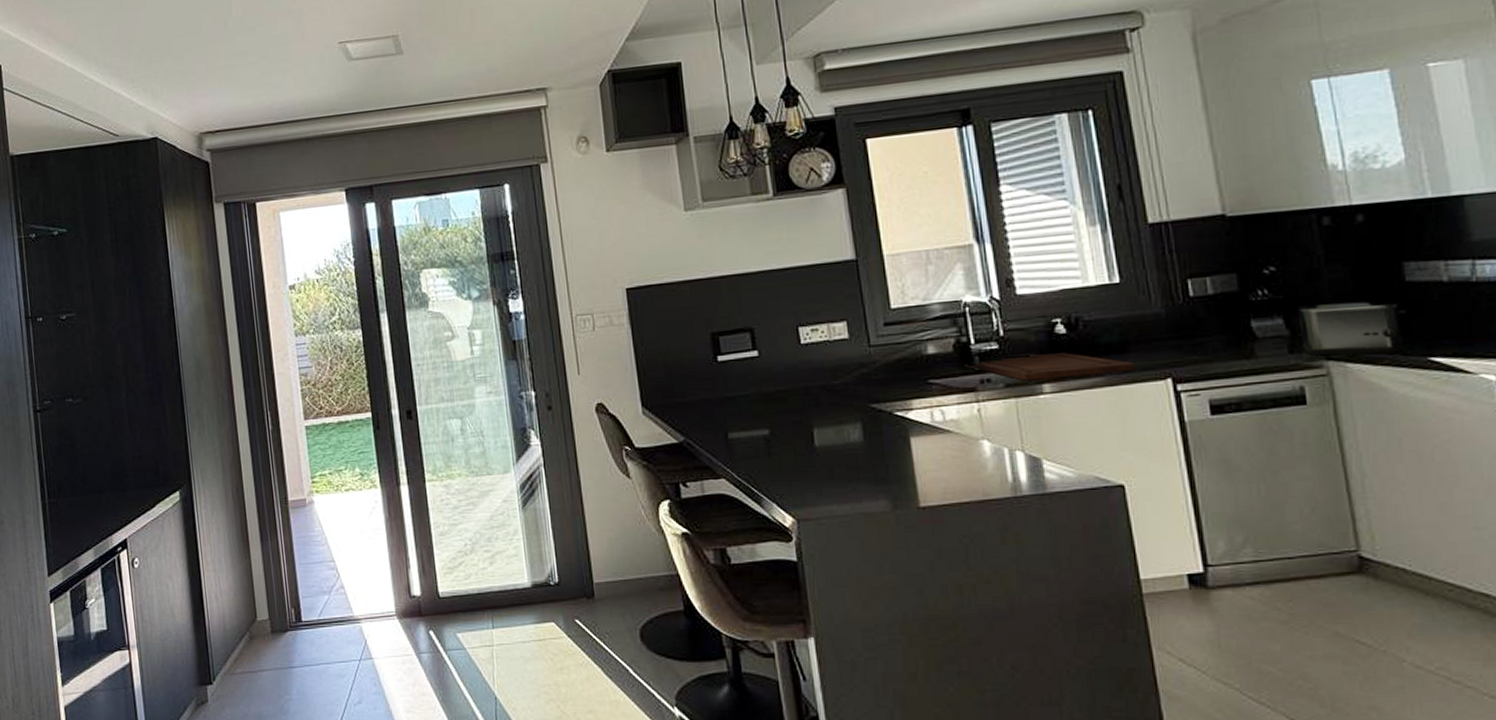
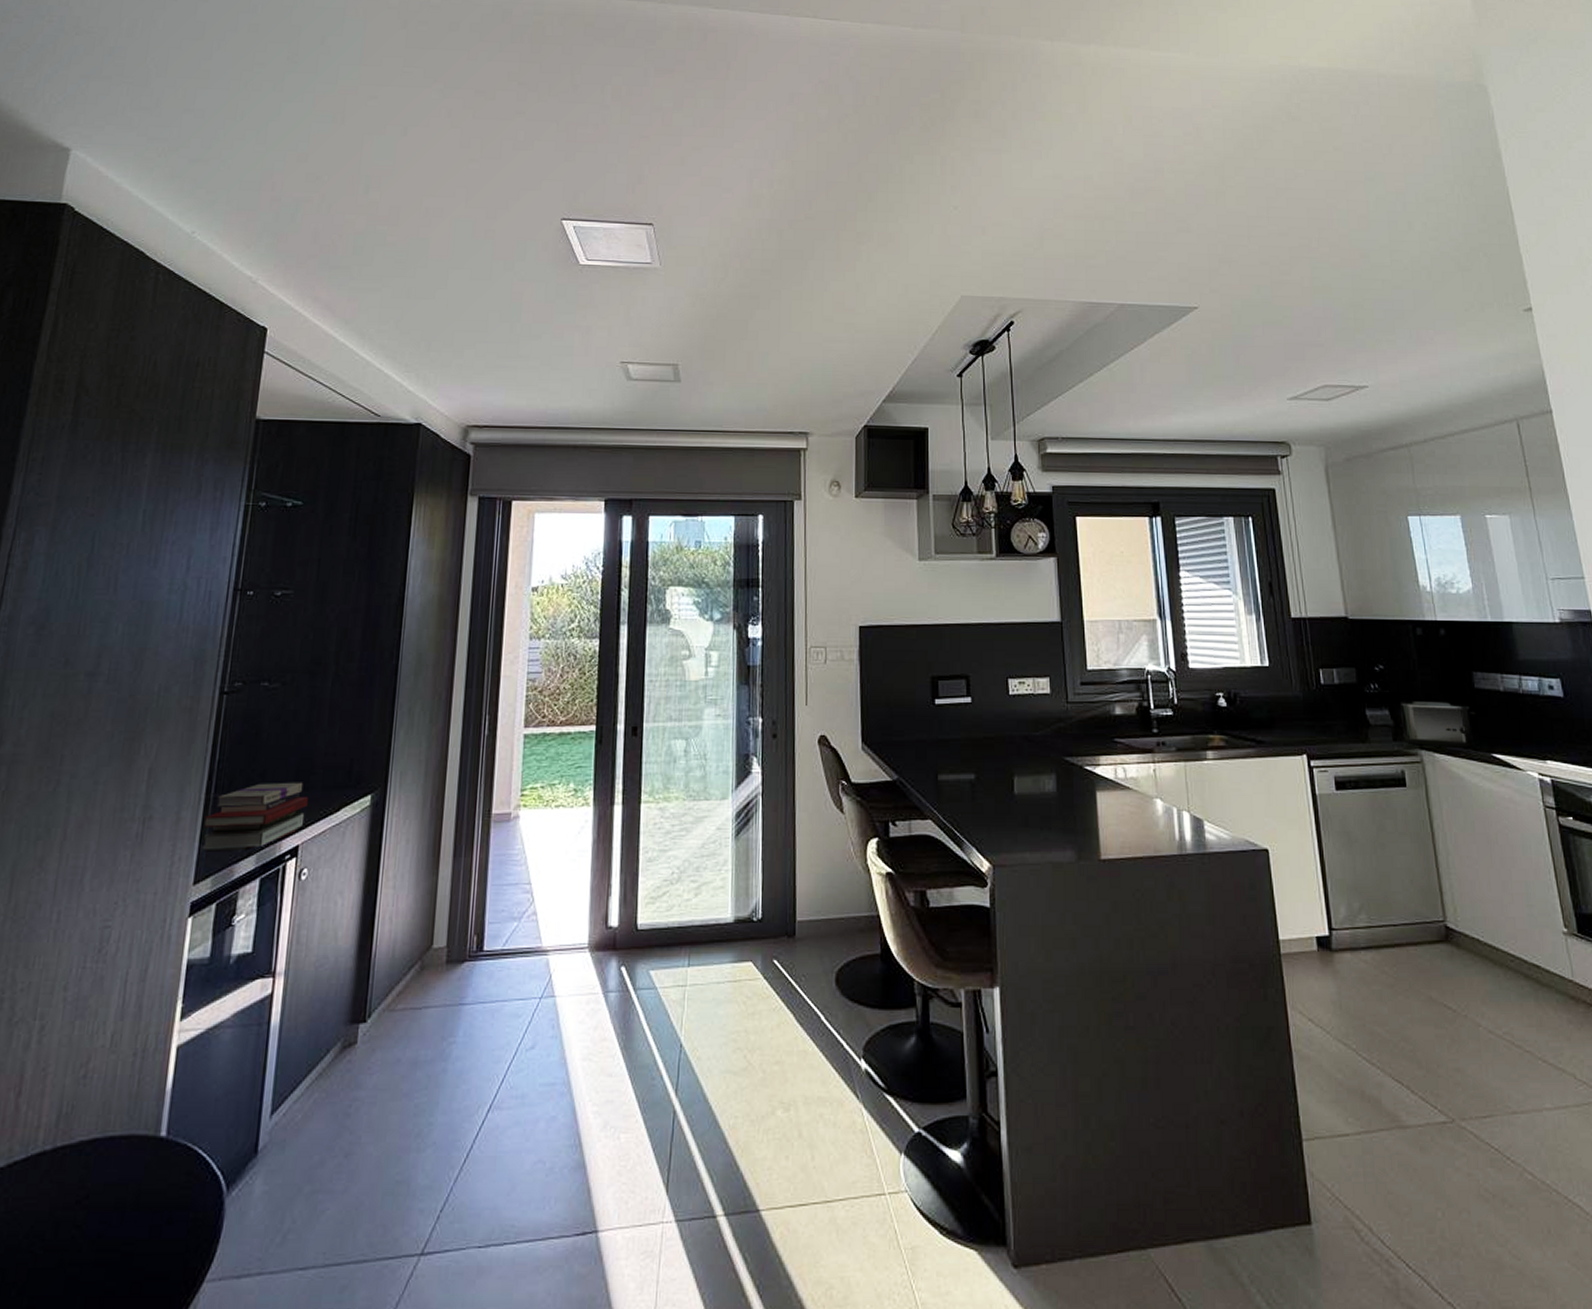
books: none [44,484,127,547] -> present [201,782,308,851]
cutting board: present [964,351,1135,381] -> none [1145,722,1279,747]

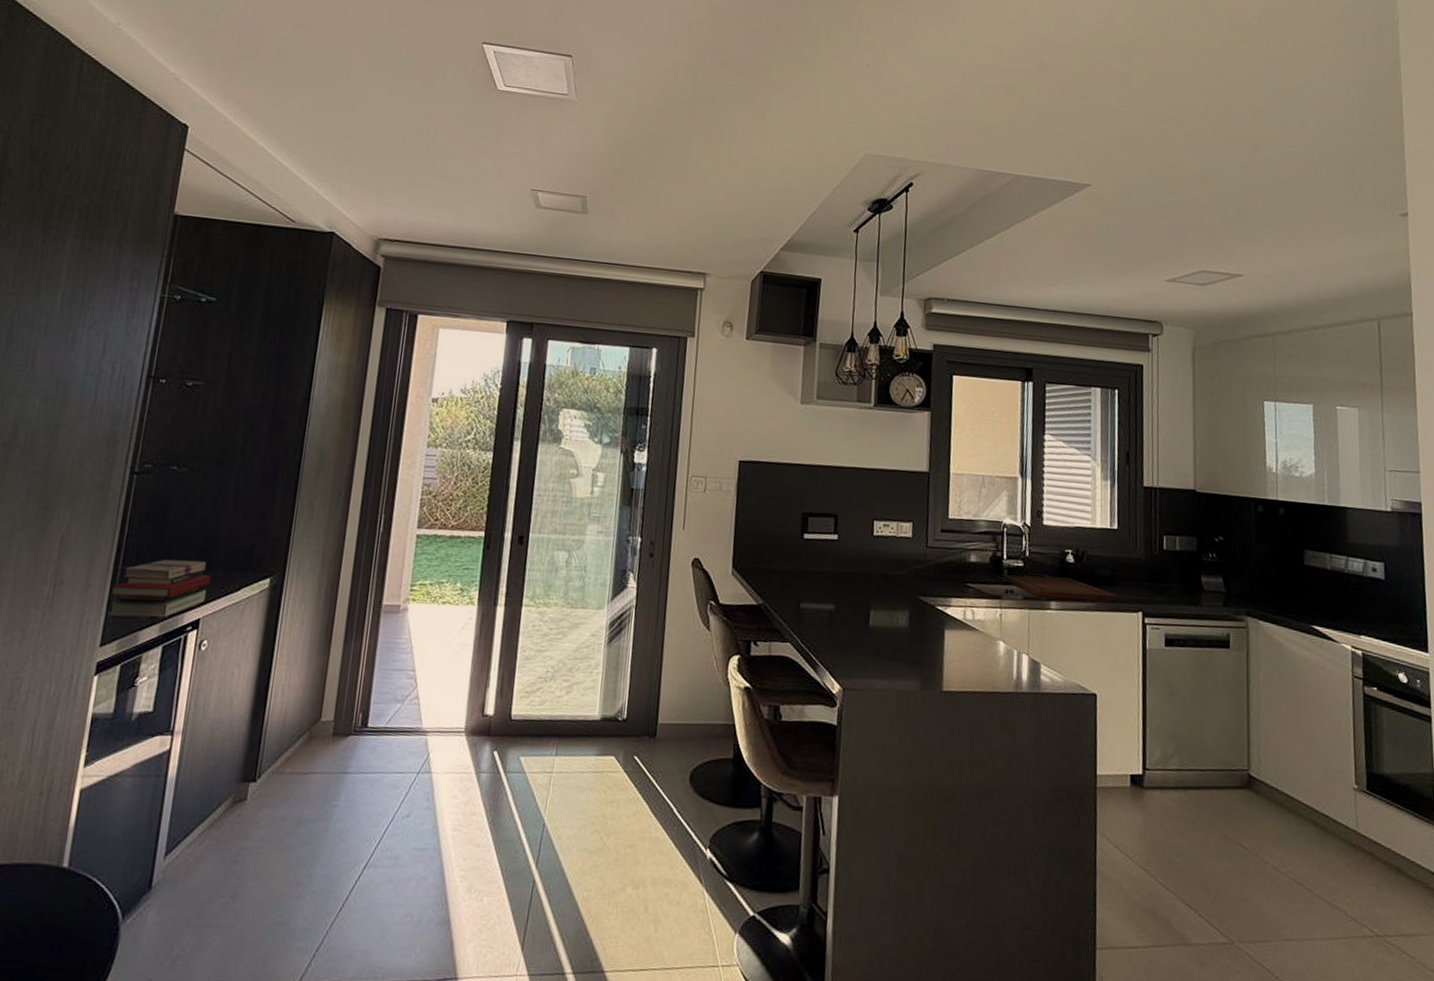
cutting board: none [1145,722,1279,747] -> present [996,573,1118,602]
toaster: present [1399,700,1477,748] -> none [1232,570,1303,619]

